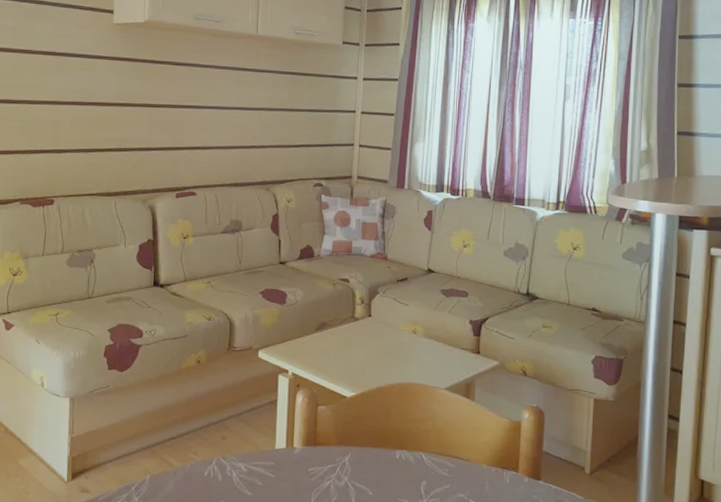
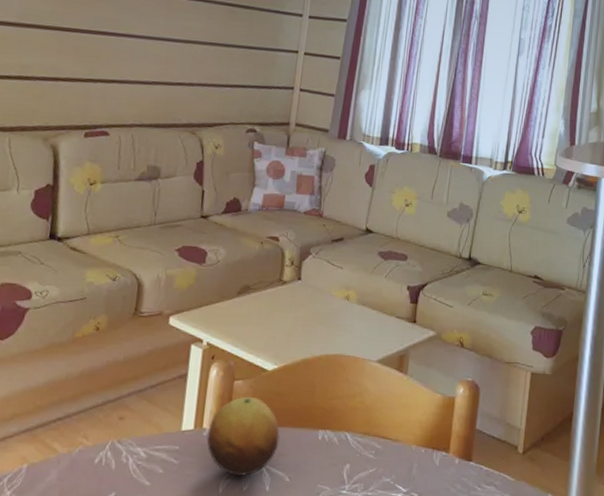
fruit: none [297,420,361,489] -> present [206,397,280,476]

